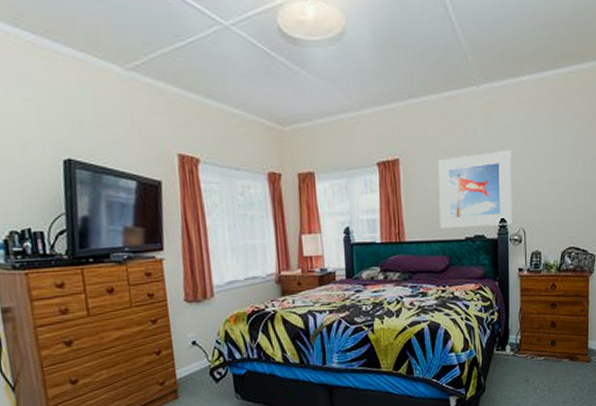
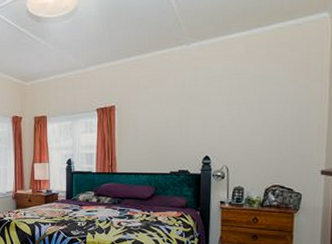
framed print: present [438,149,512,229] -> none [147,97,217,164]

